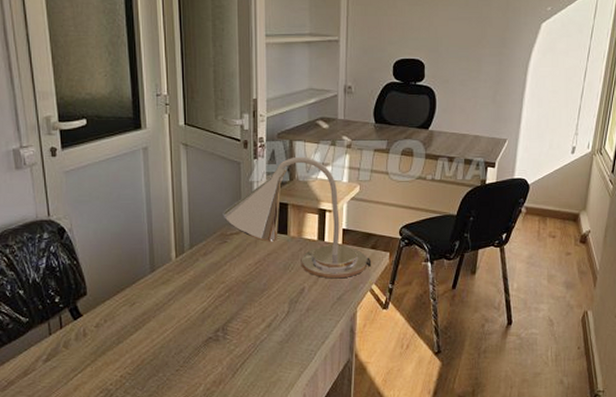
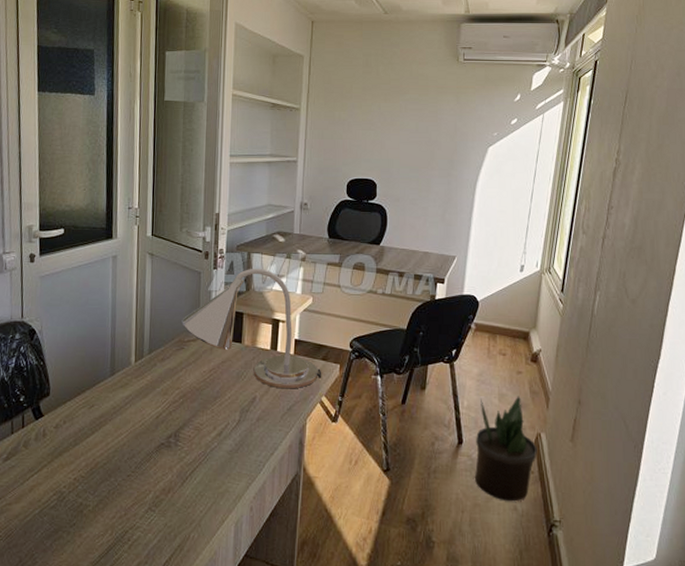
planter: none [524,276,584,376] -> present [475,396,537,502]

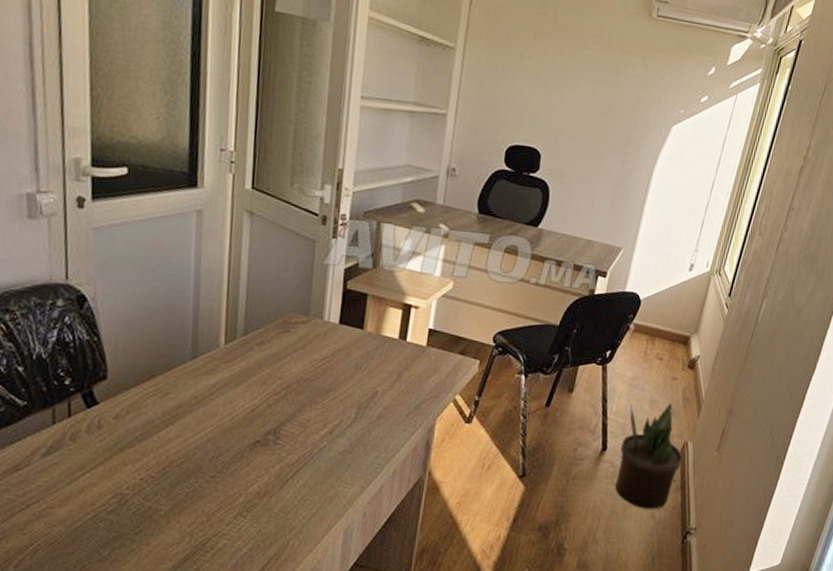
table lamp: present [181,268,322,389] -> none [288,241,459,385]

